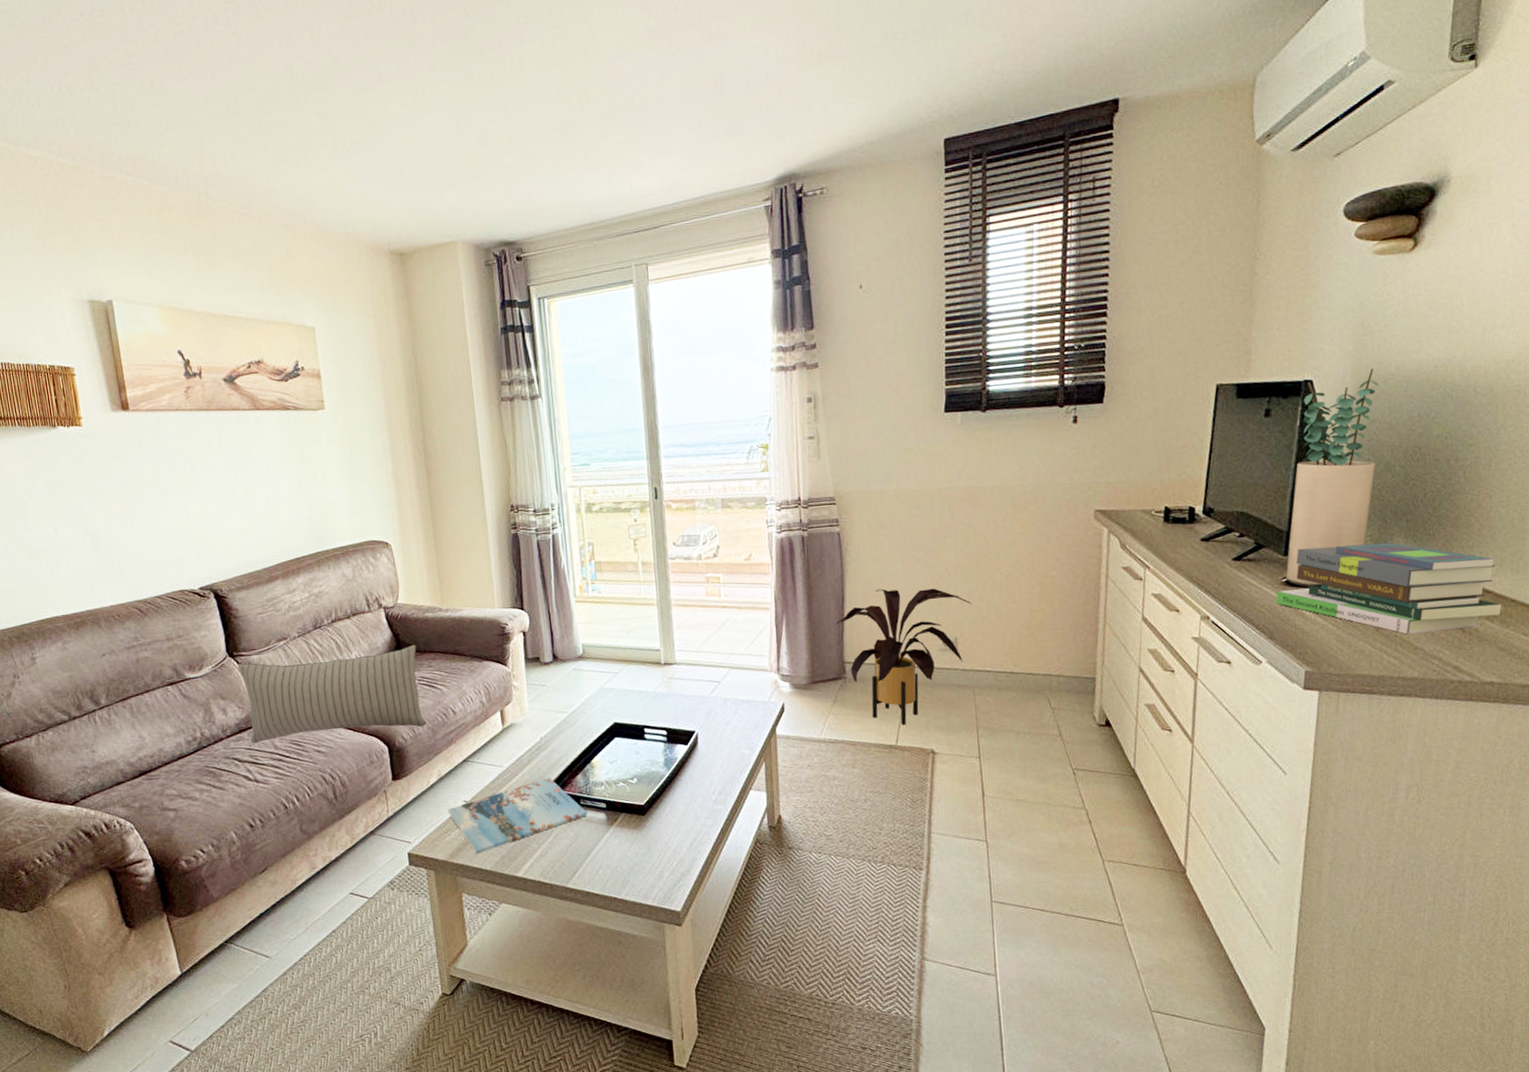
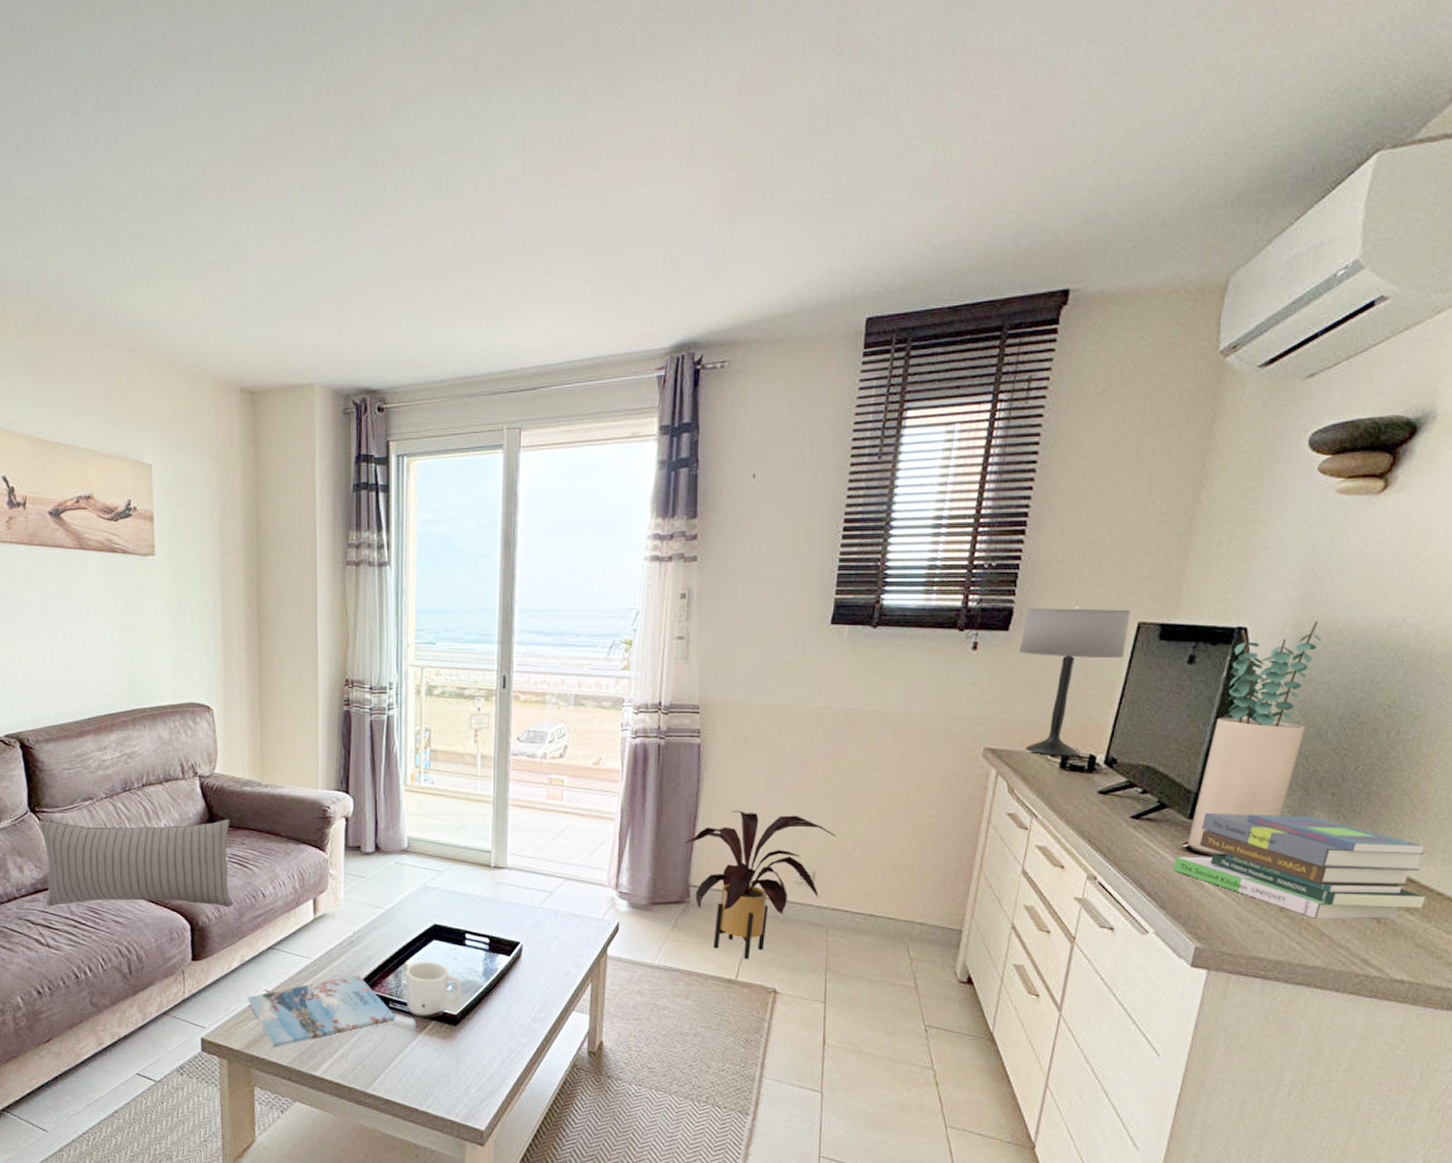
mug: none [592,758,646,812] -> present [405,961,461,1019]
table lamp: none [1114,373,1209,512] -> present [1018,605,1131,756]

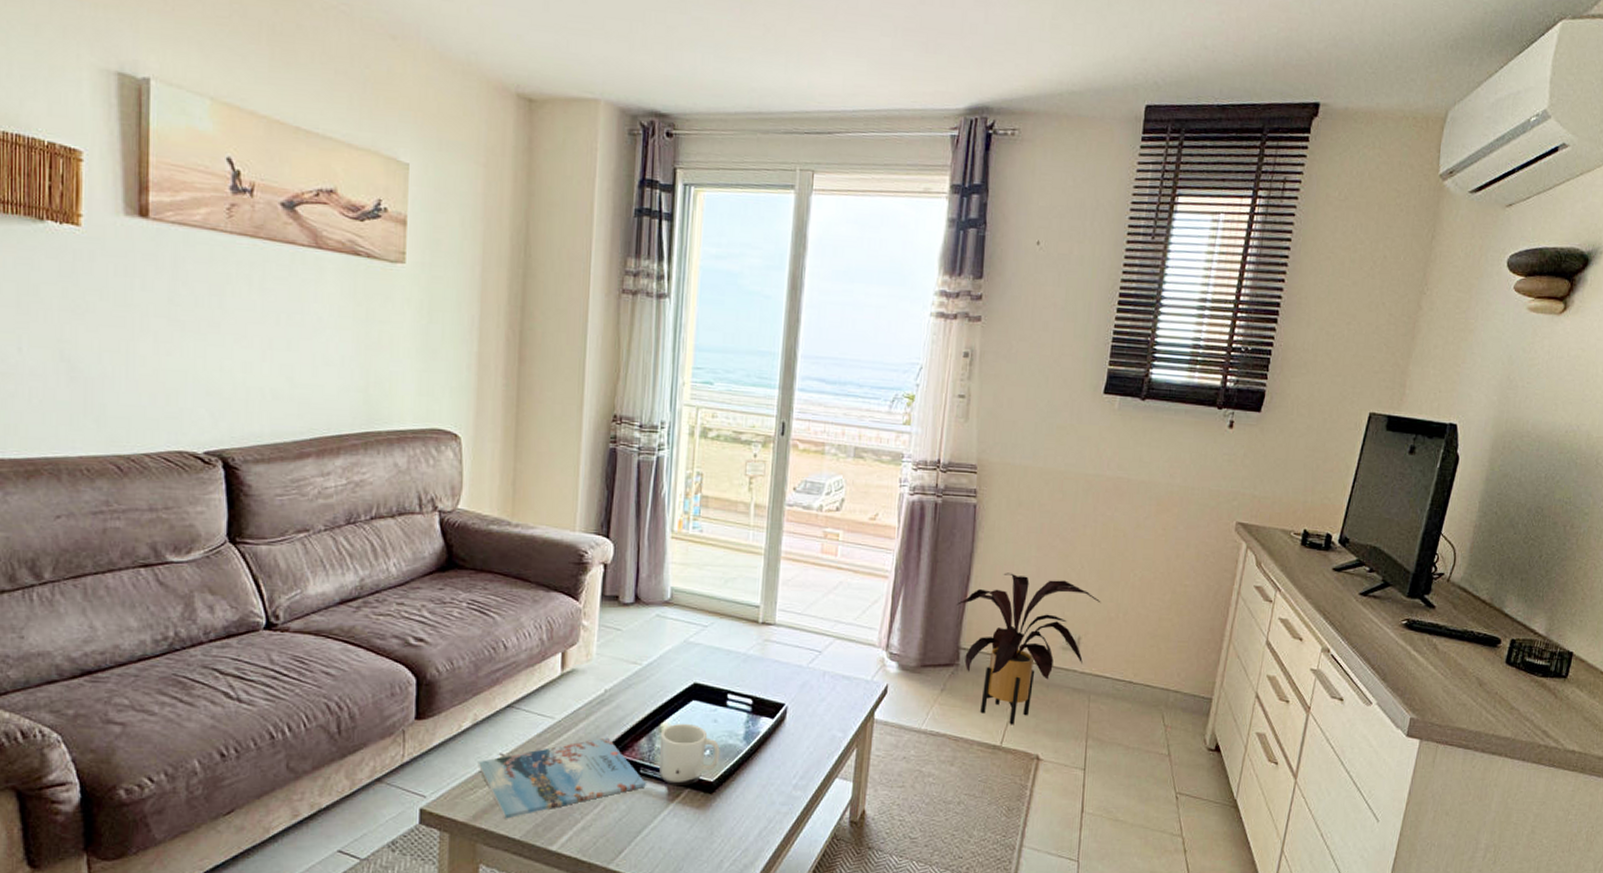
pillow: present [38,818,234,907] -> none [238,552,472,659]
table lamp: present [1018,605,1131,756] -> none [1268,393,1364,534]
books: present [1173,812,1426,919] -> none [1393,592,1592,694]
vase: present [1187,621,1322,857] -> none [1405,423,1515,634]

